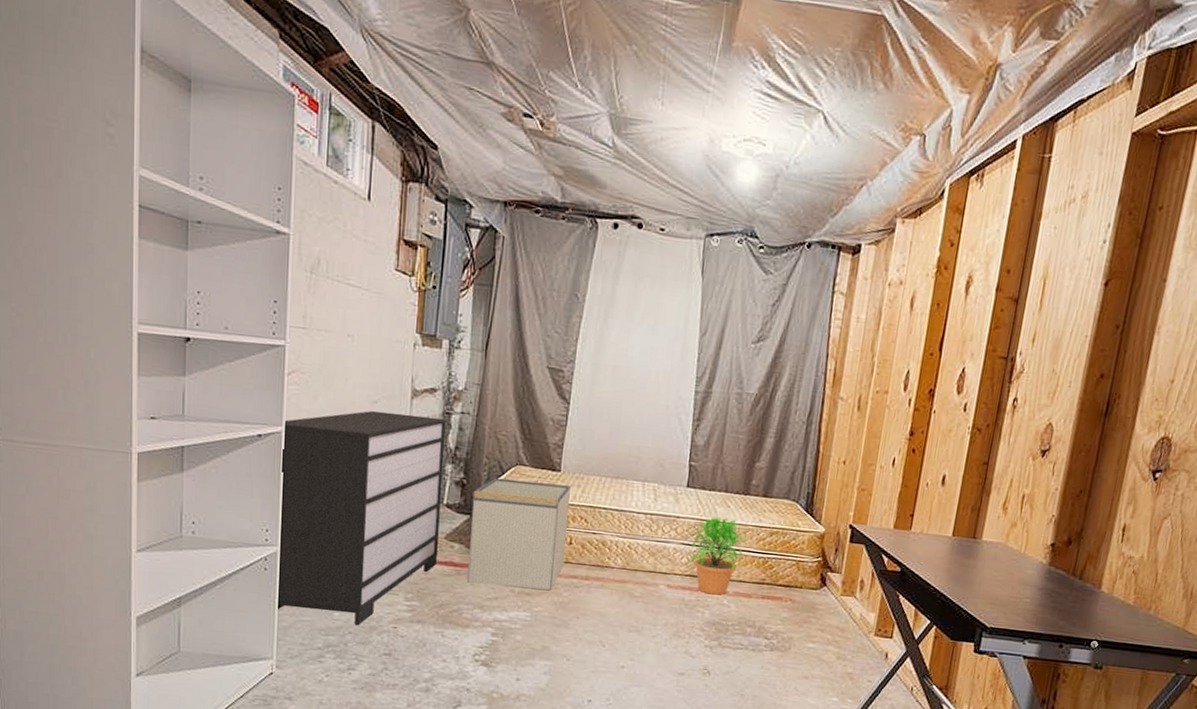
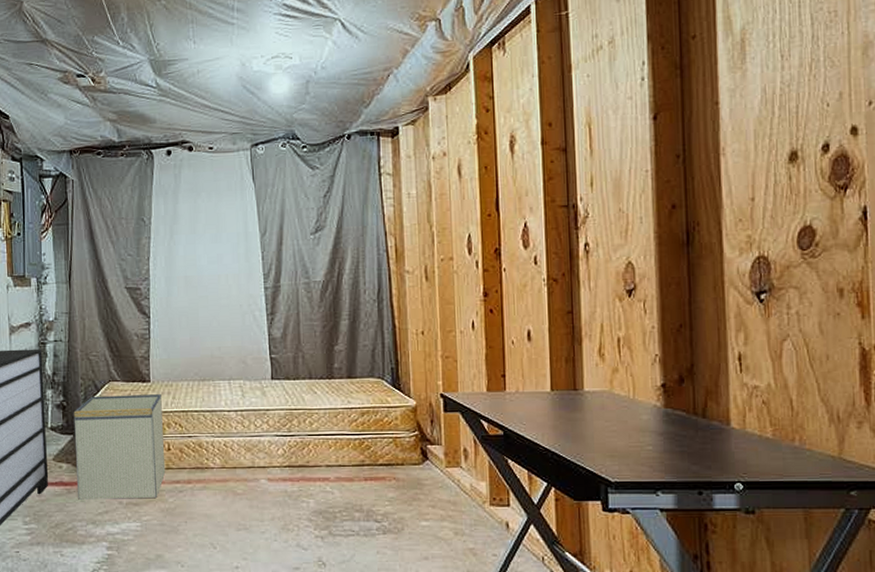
potted plant: present [687,517,746,595] -> none [281,403,339,483]

